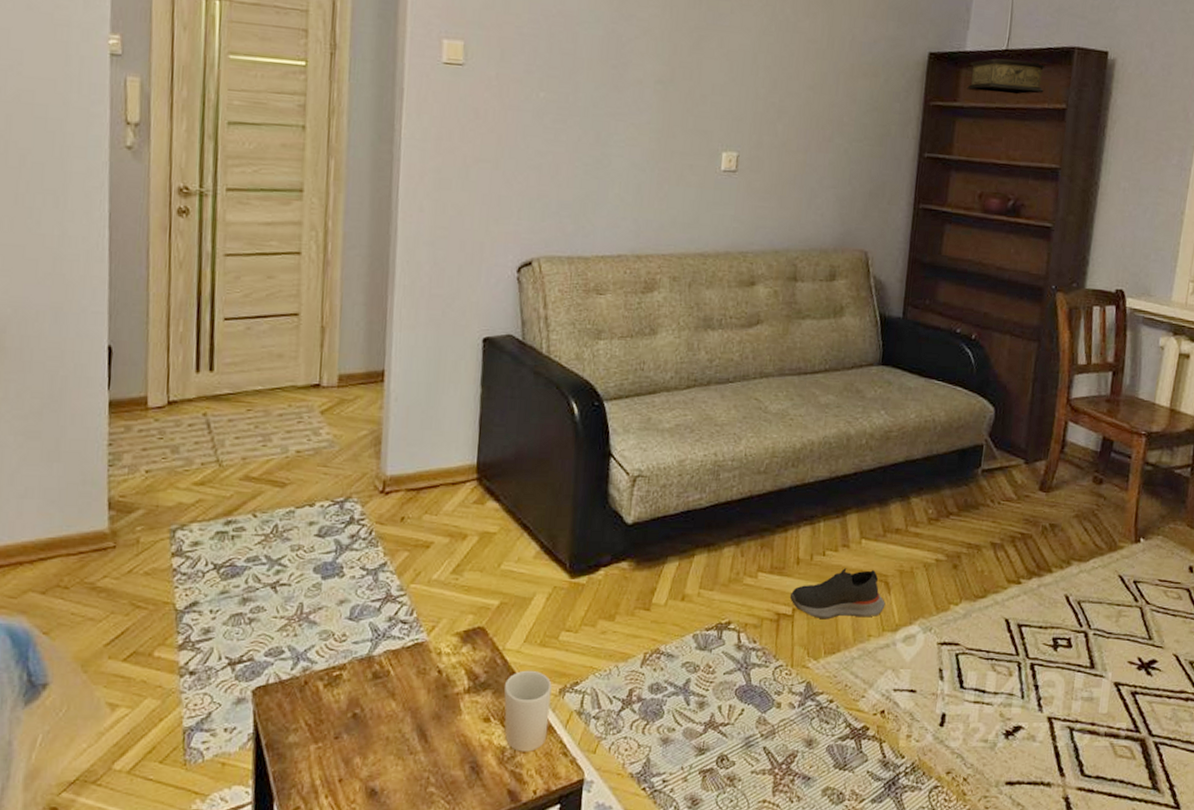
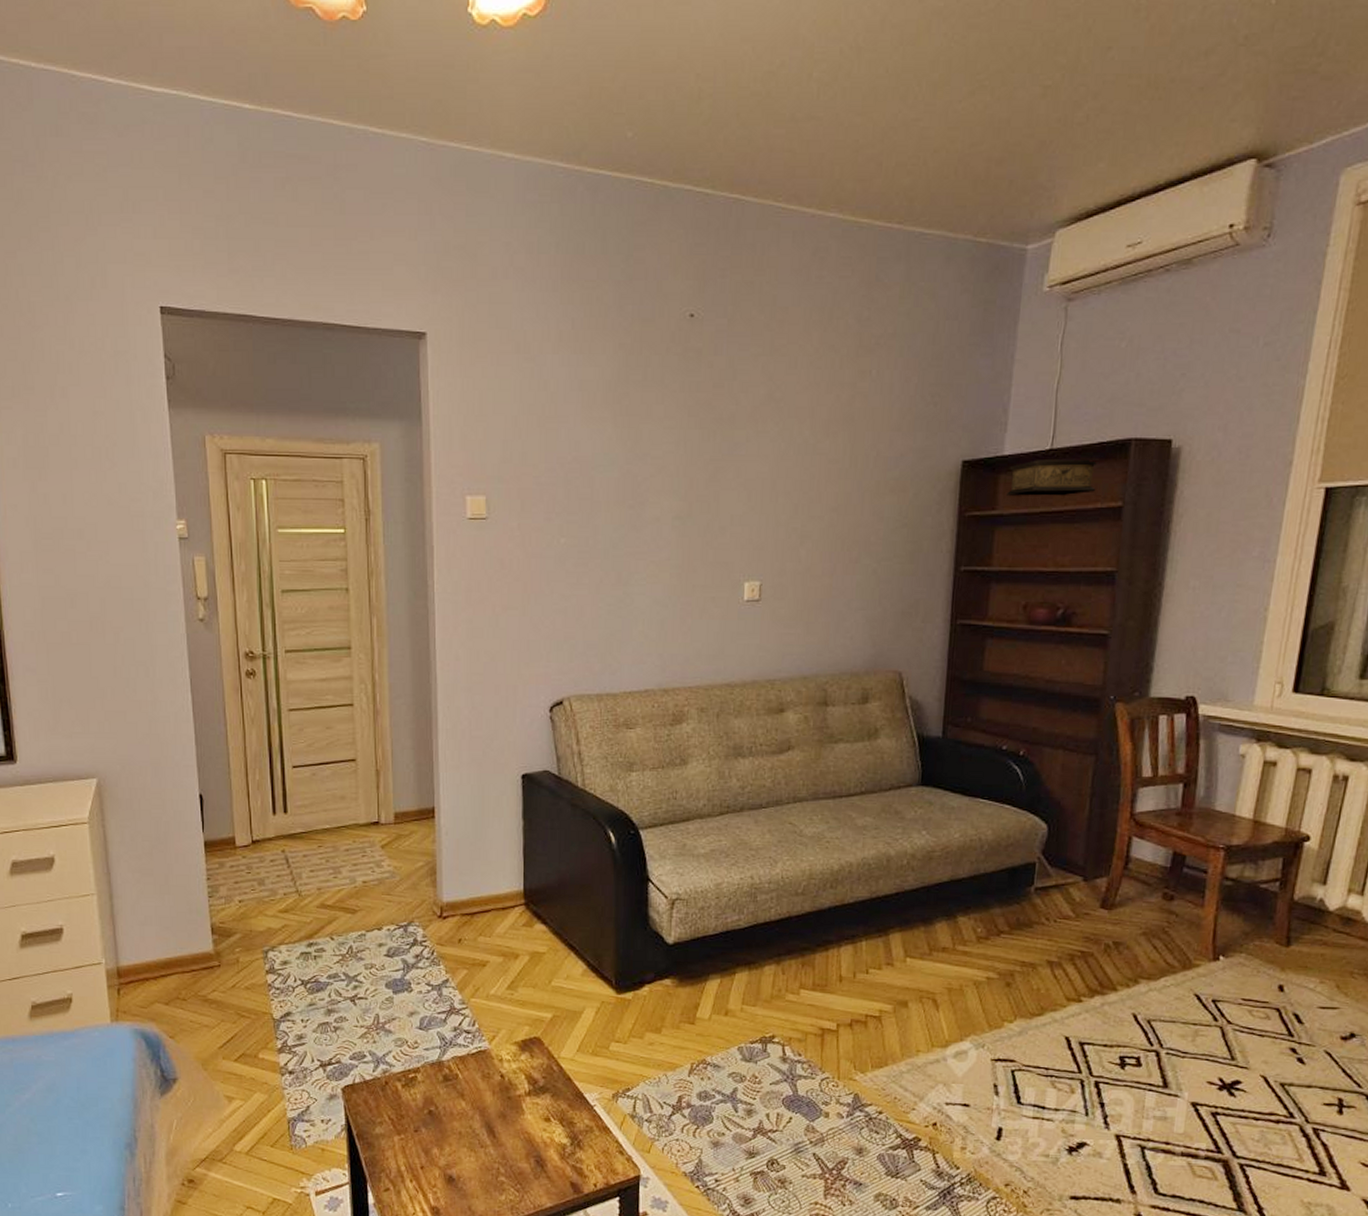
mug: present [504,670,552,752] -> none [561,1076,605,1149]
shoe: present [789,568,886,620] -> none [833,986,934,1035]

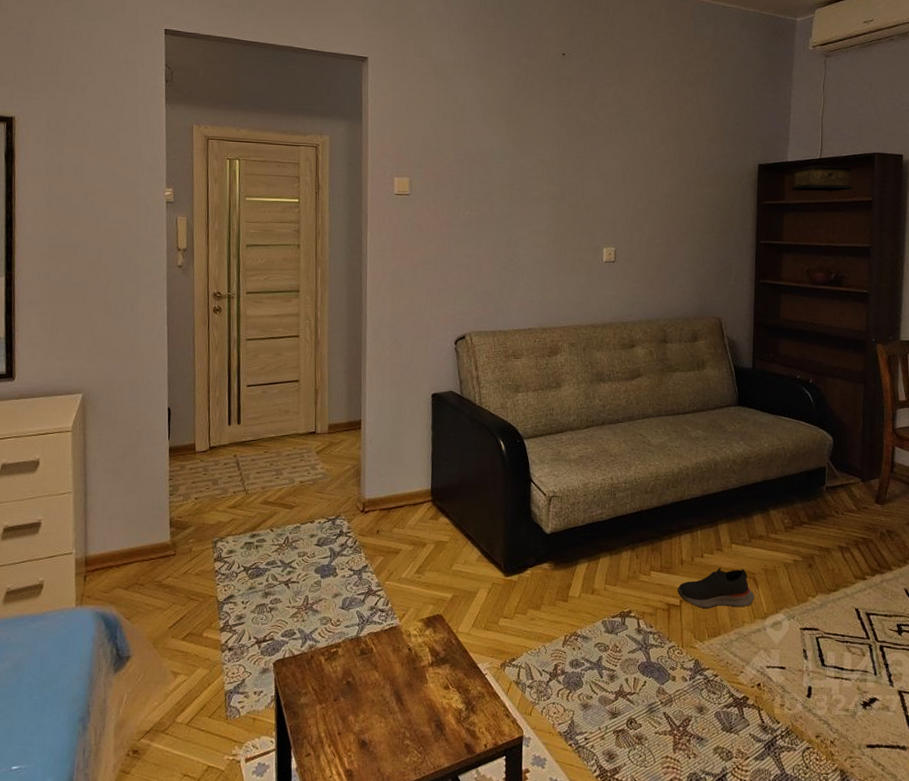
shoe: none [833,986,934,1035] -> present [677,567,755,609]

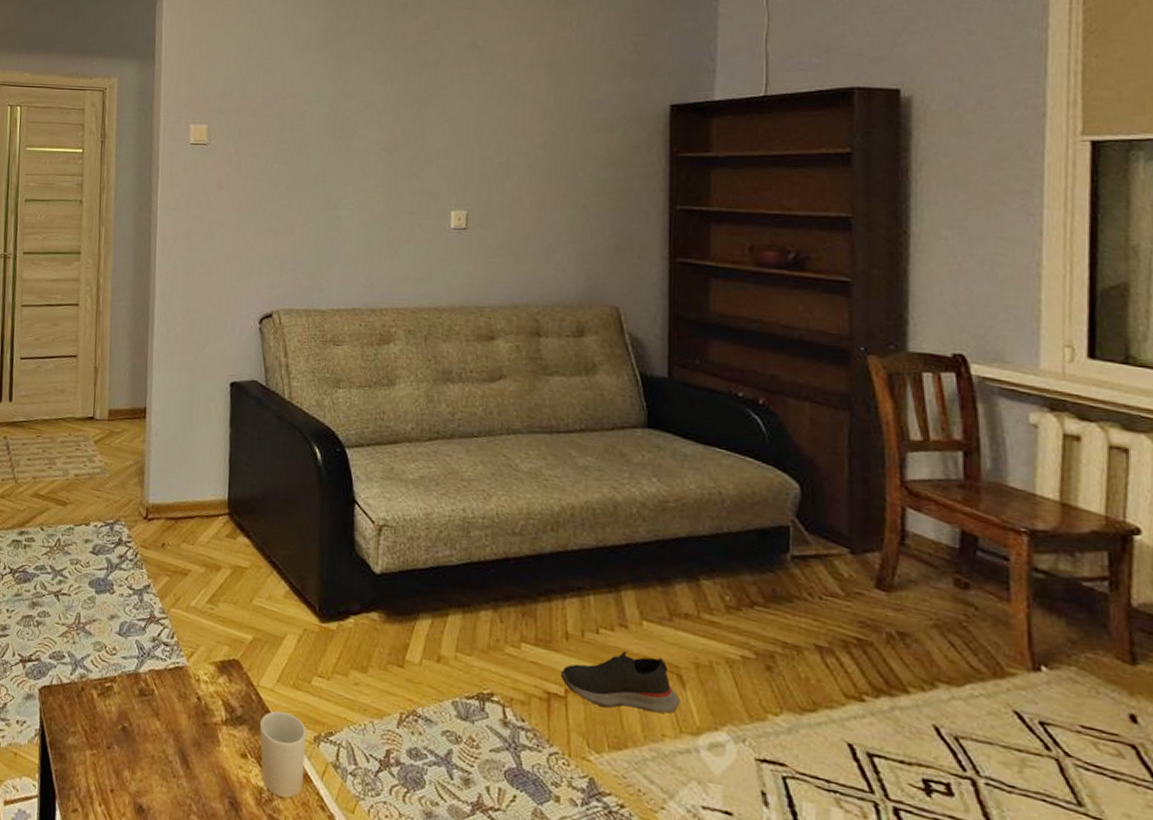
mug: none [458,648,495,713] -> present [259,710,306,799]
decorative box: present [791,165,854,192] -> none [721,105,819,141]

